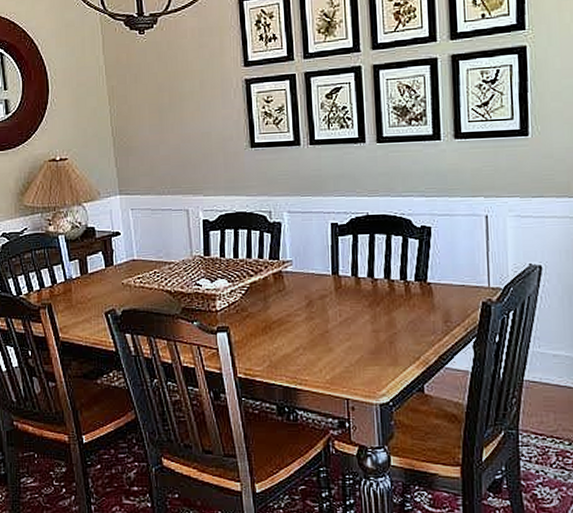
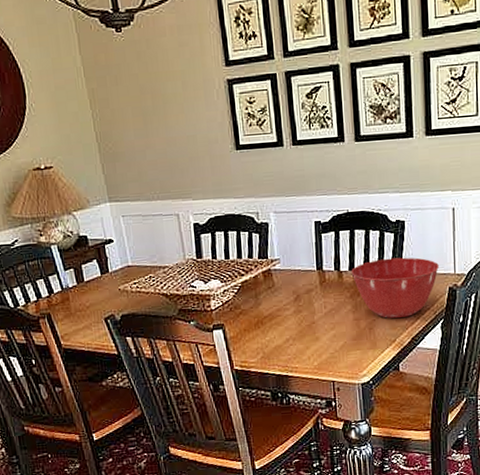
mixing bowl: none [370,266,470,333] -> present [351,257,439,319]

